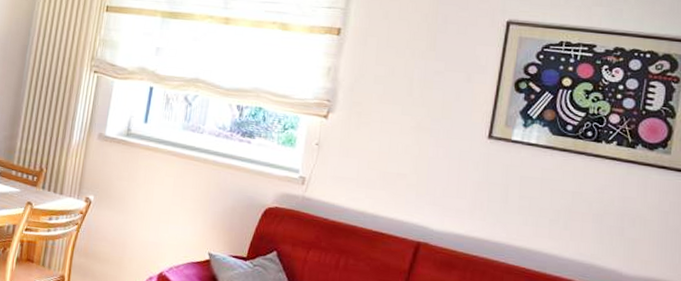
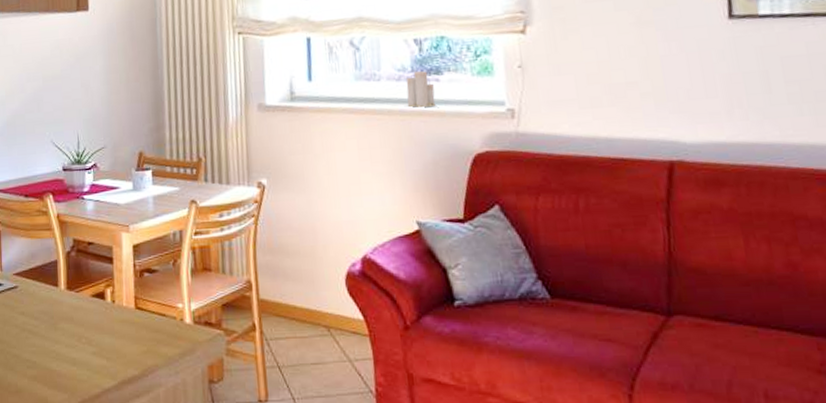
candle: none [220,130,245,164] -> present [406,69,436,108]

